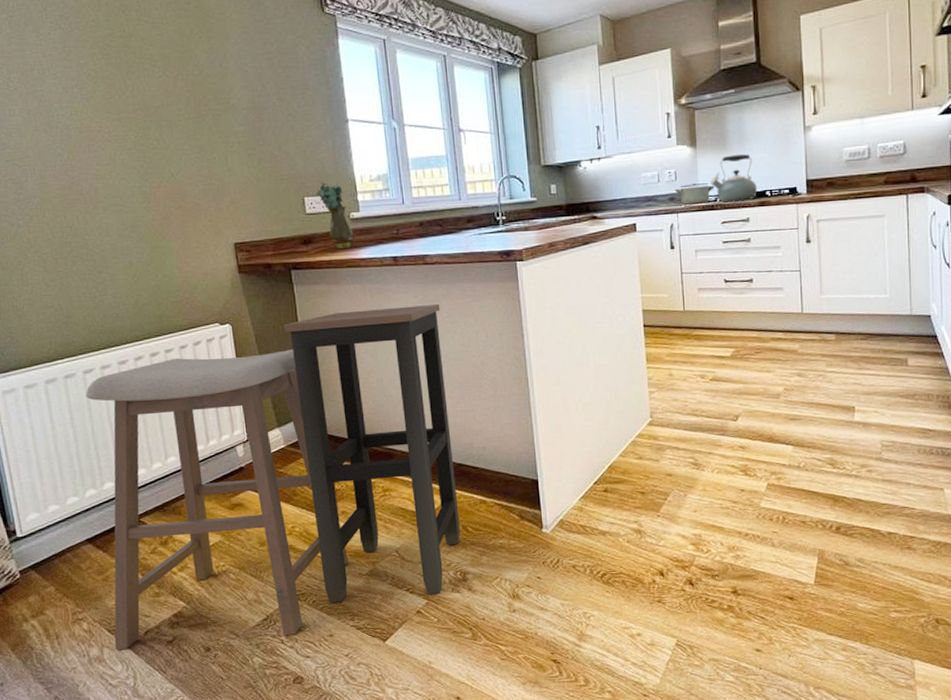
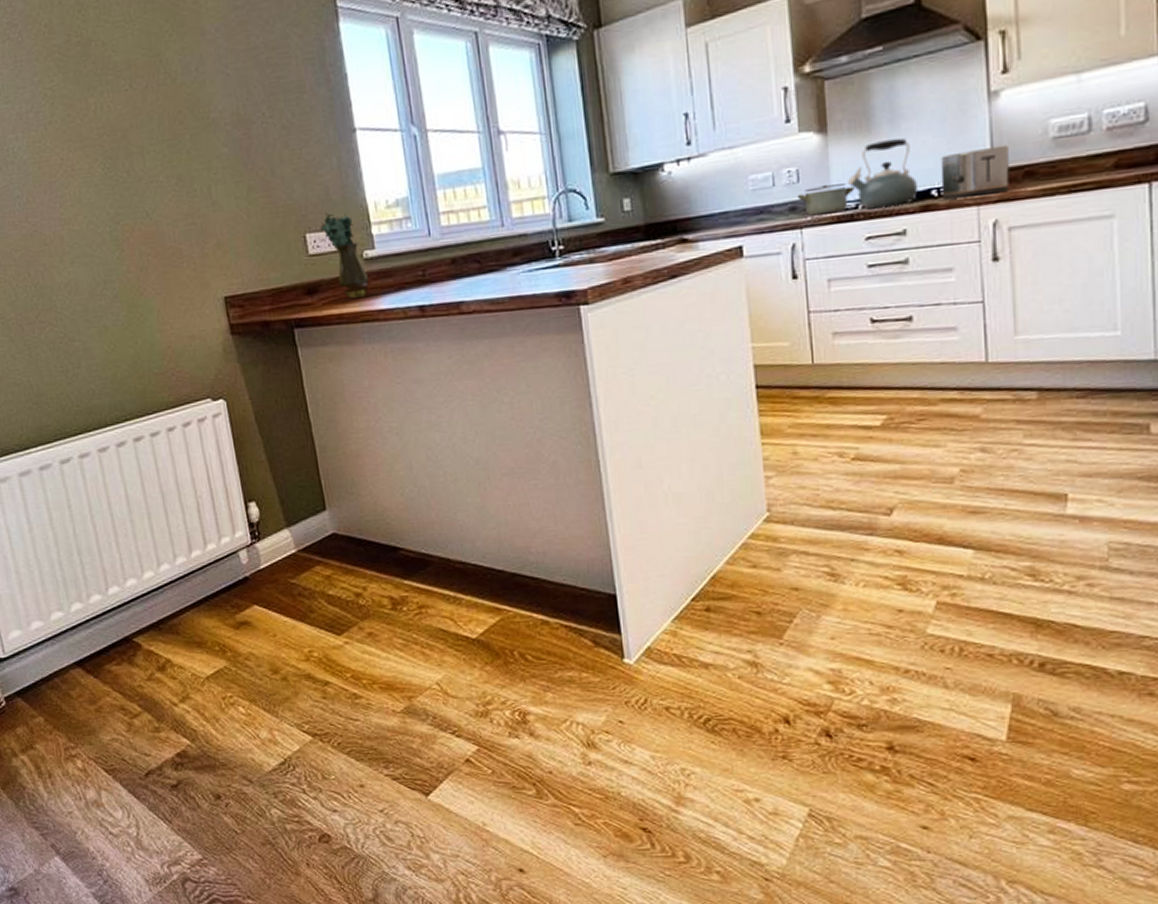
bar stool: present [85,348,349,650] -> none [63,428,380,794]
bar stool: present [283,303,461,603] -> none [287,365,518,746]
toaster: none [772,163,818,199] -> present [940,144,1010,199]

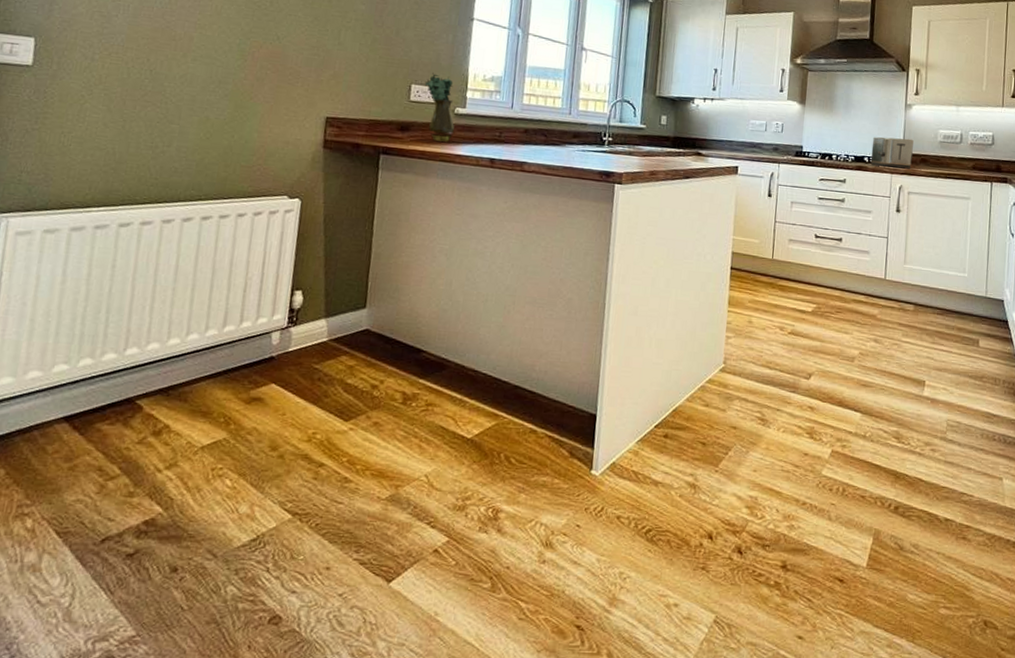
saucepan: present [797,183,854,216] -> none [779,137,817,159]
kettle: present [847,138,919,210] -> none [813,118,857,163]

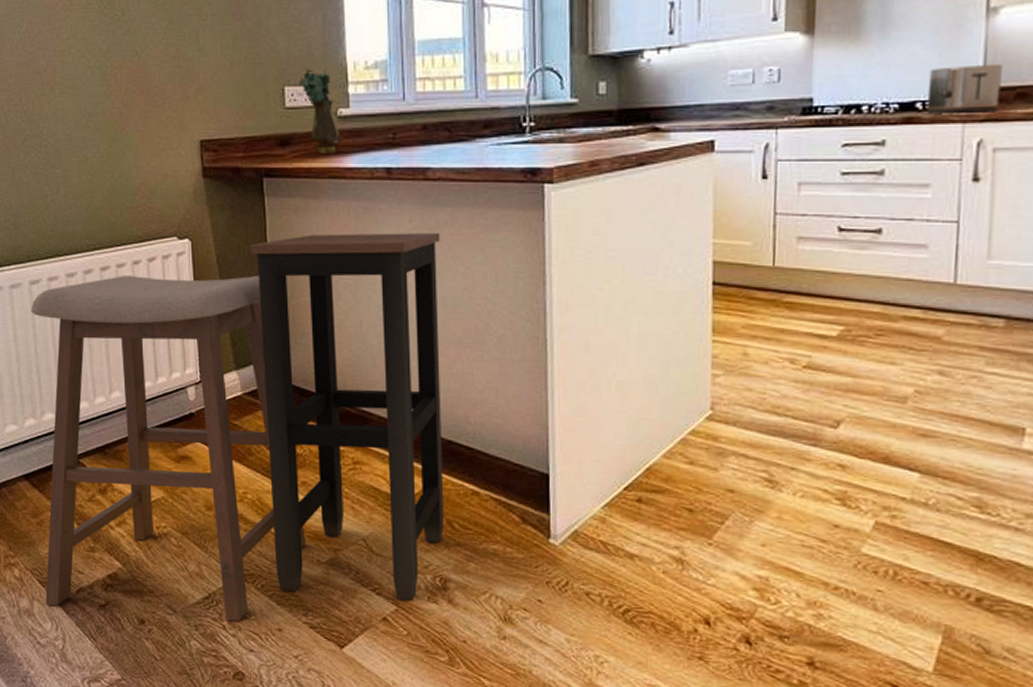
bar stool: none [59,226,370,563] -> present [30,275,307,622]
bar stool: none [333,205,529,532] -> present [249,232,444,601]

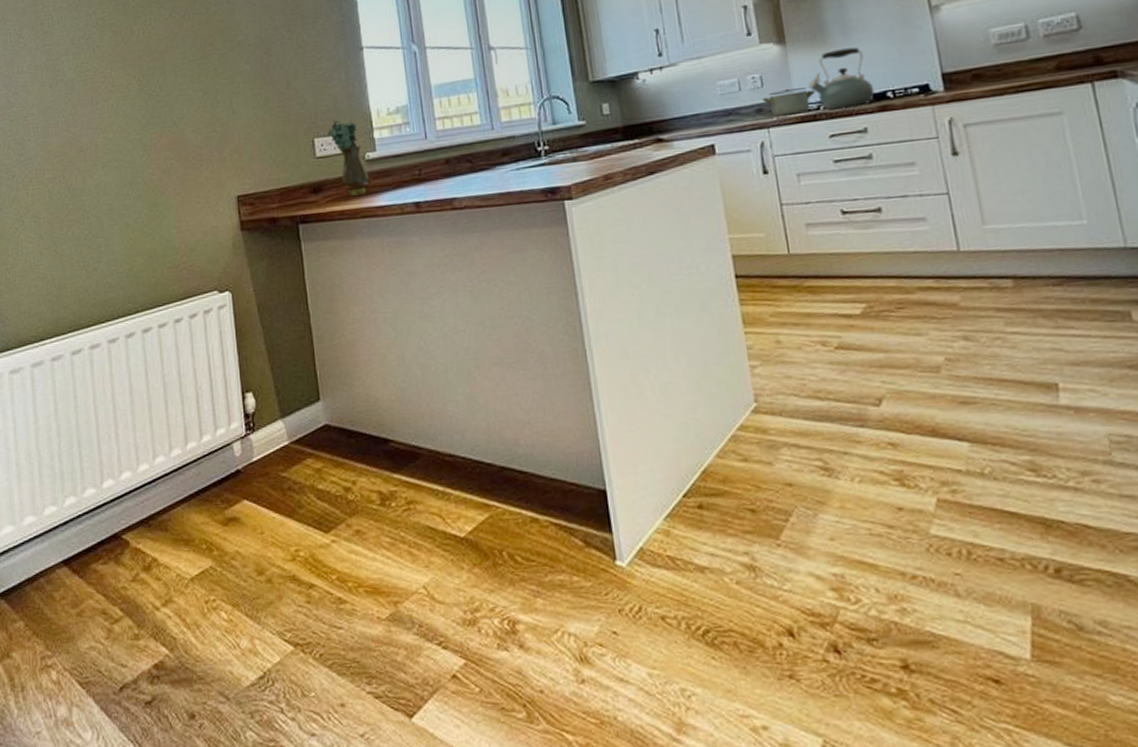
bar stool: present [30,275,307,622] -> none [71,319,365,711]
bar stool: present [249,232,444,601] -> none [289,257,507,658]
saucepan: none [776,86,836,117] -> present [762,87,815,117]
kettle: none [829,47,904,116] -> present [807,47,875,110]
toaster: present [926,63,1002,115] -> none [892,51,960,100]

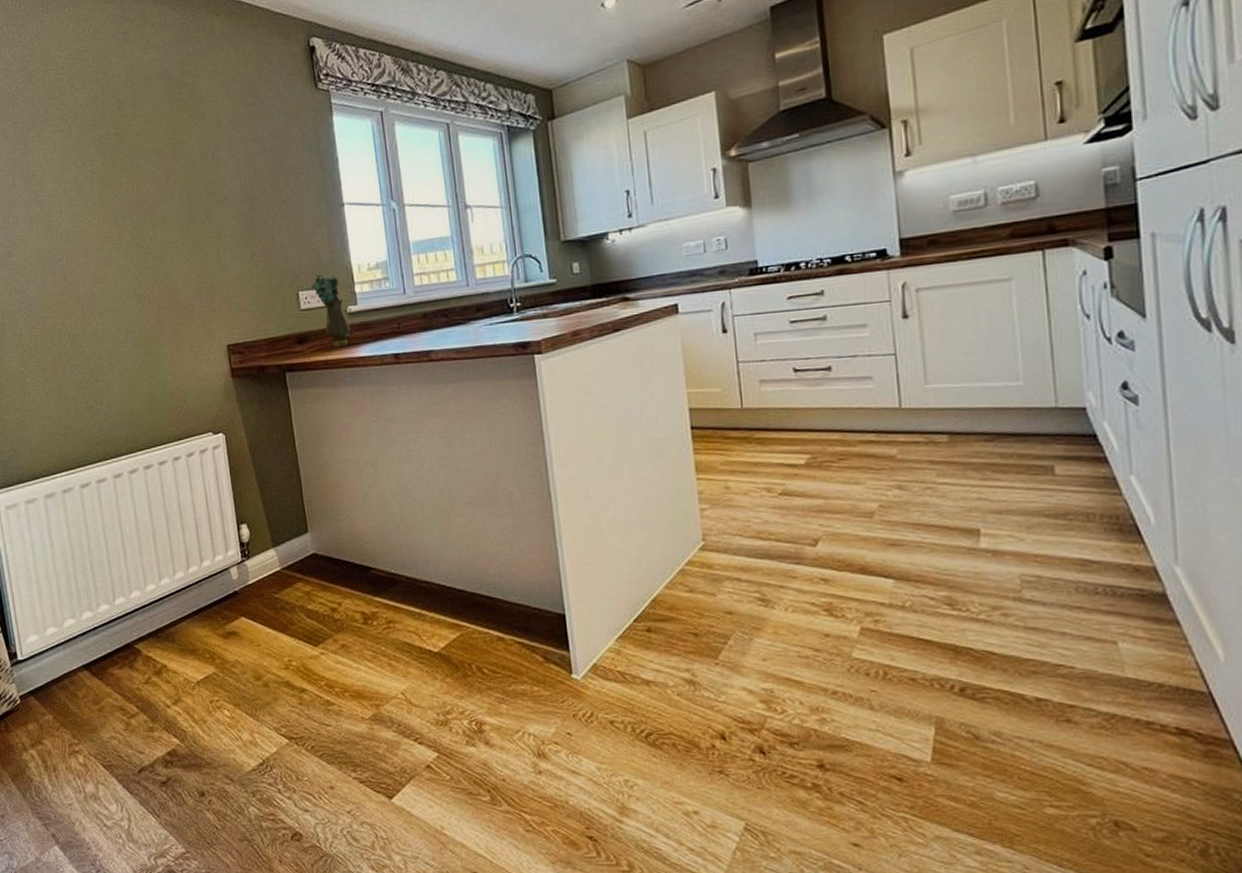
saucepan: present [762,87,815,117] -> none [725,250,777,278]
kettle: present [807,47,875,110] -> none [769,211,834,273]

